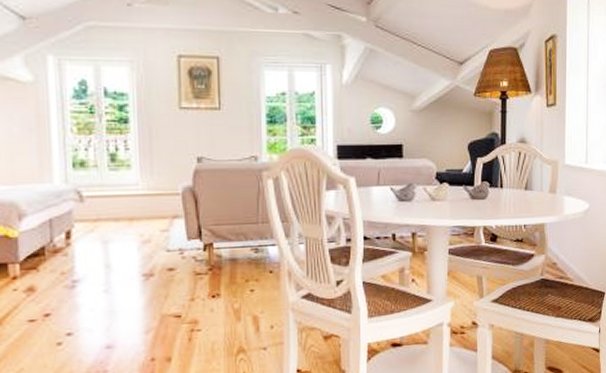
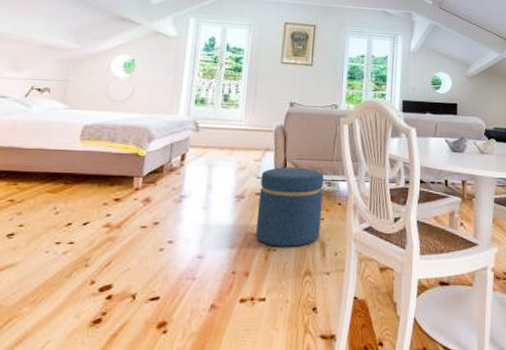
ottoman: none [172,234,251,327] -> present [256,167,324,247]

